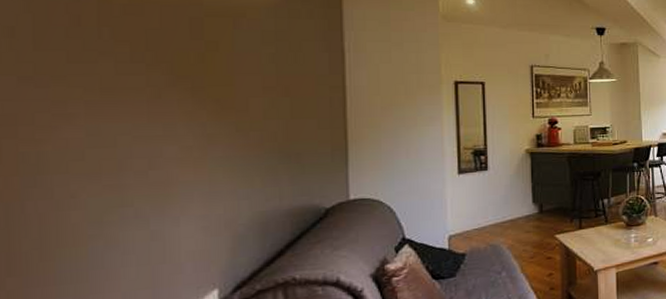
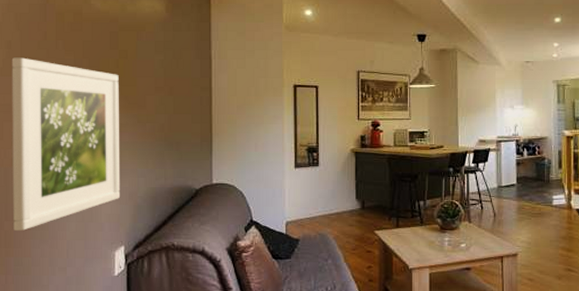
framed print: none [16,49,211,289] -> present [11,57,121,231]

